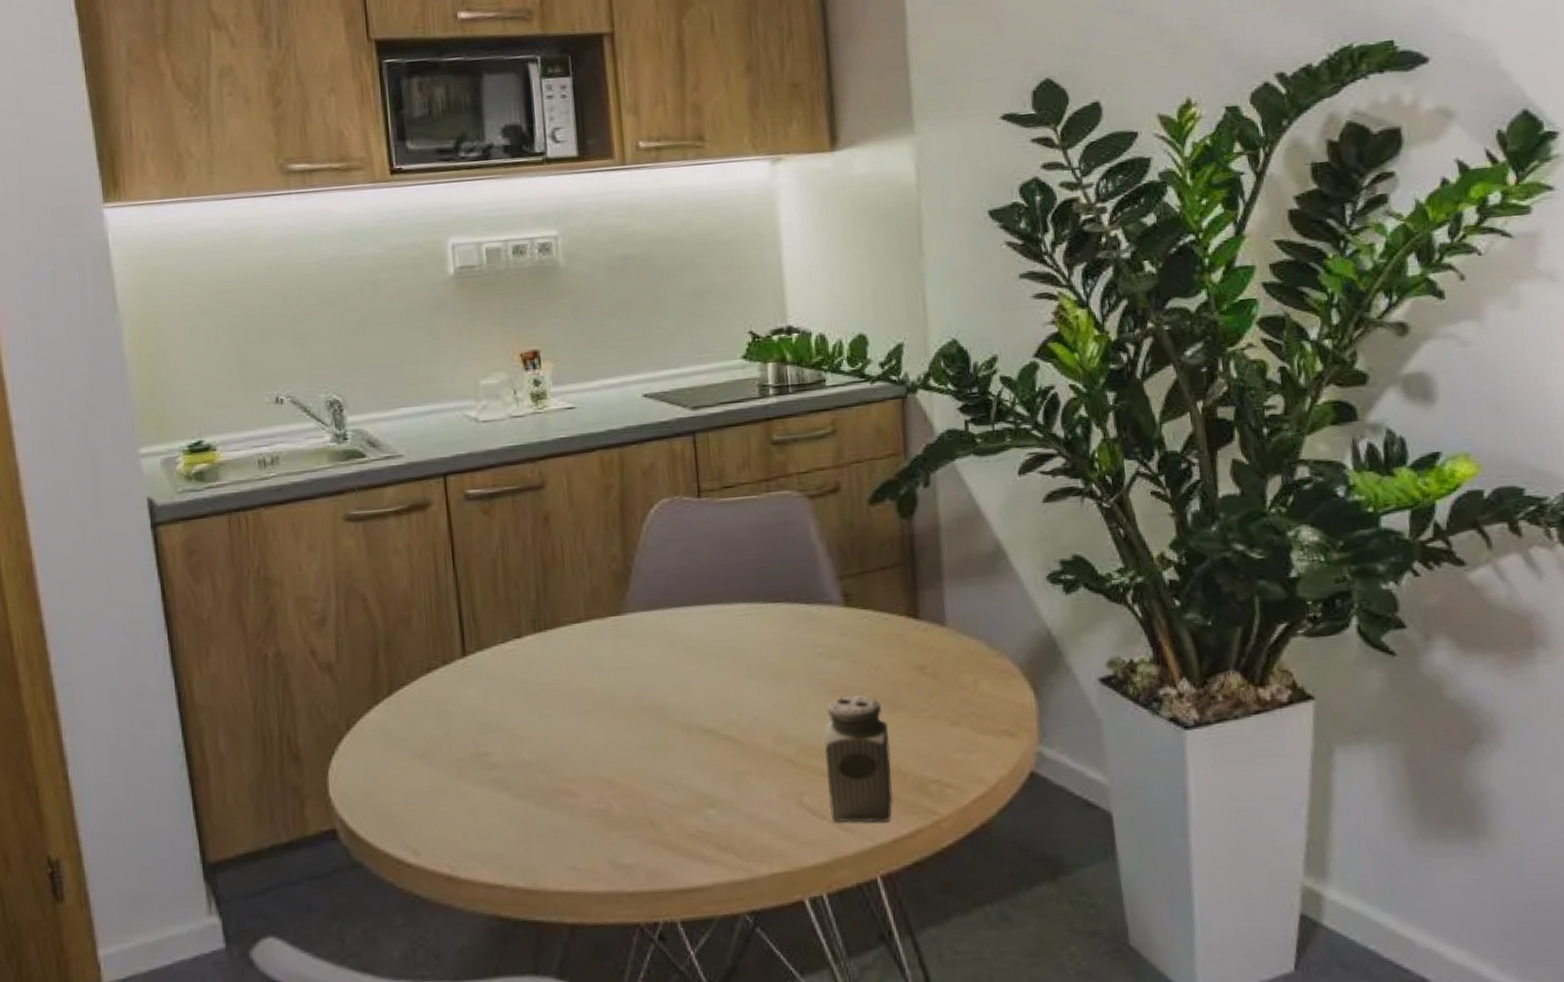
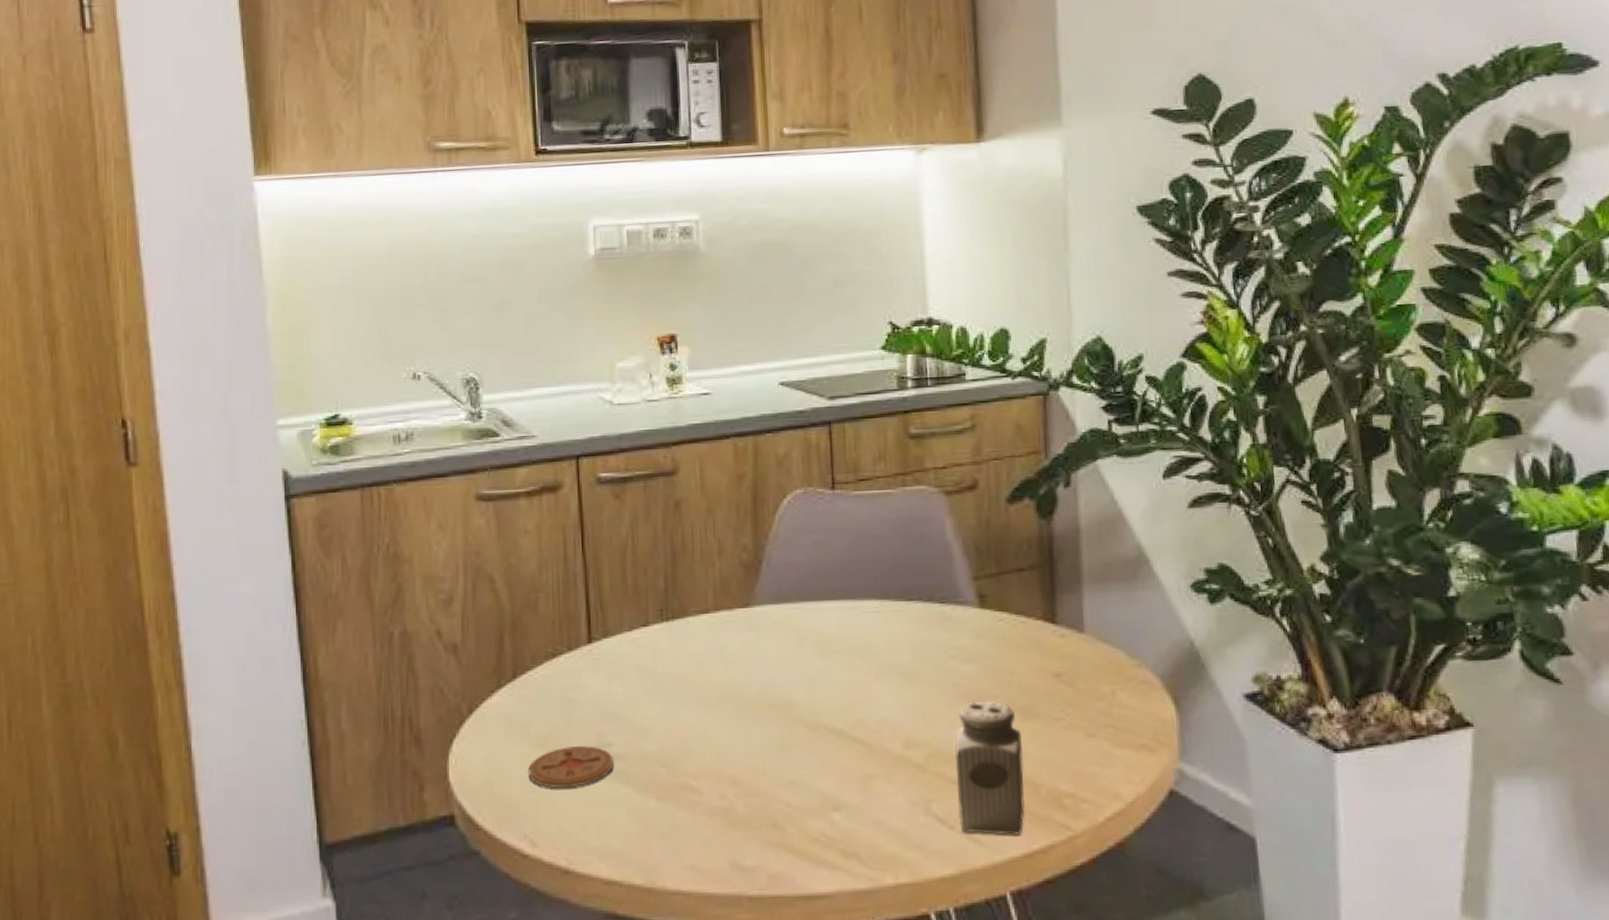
coaster: none [408,756,492,799] -> present [528,746,614,788]

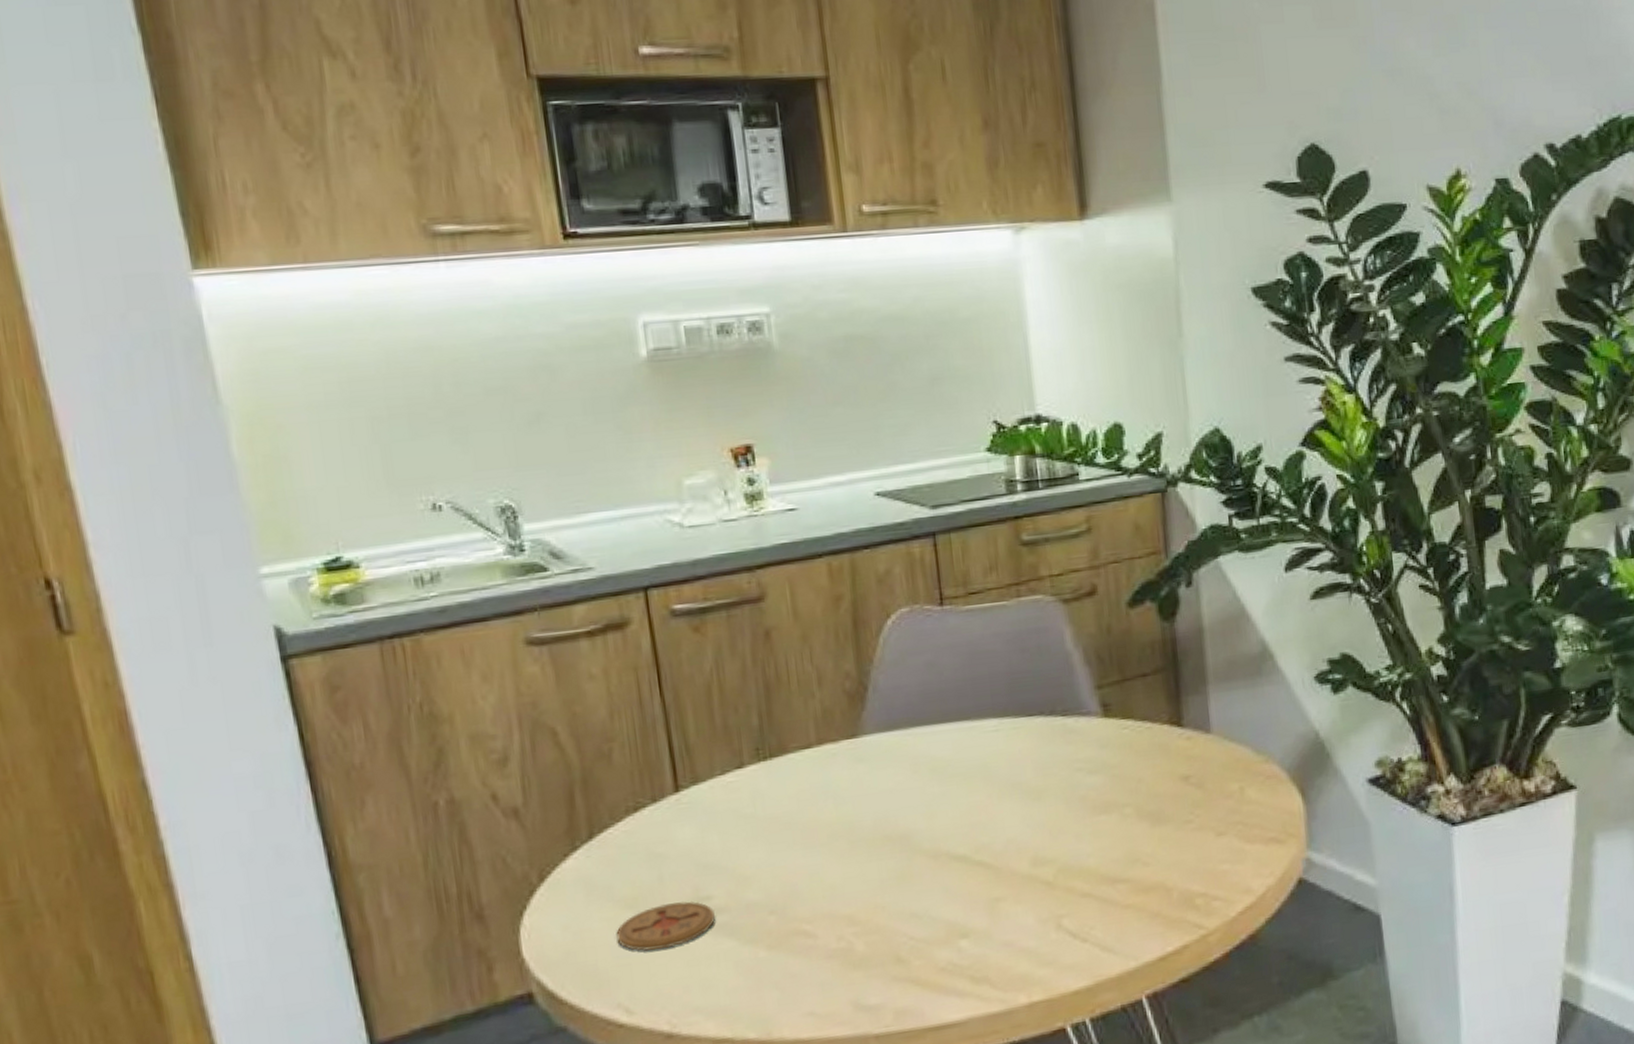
salt shaker: present [955,701,1025,836] -> none [1084,809,1158,944]

